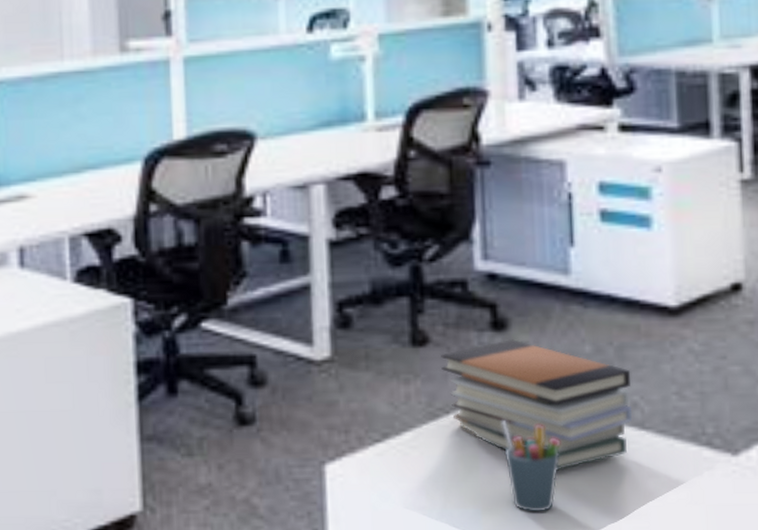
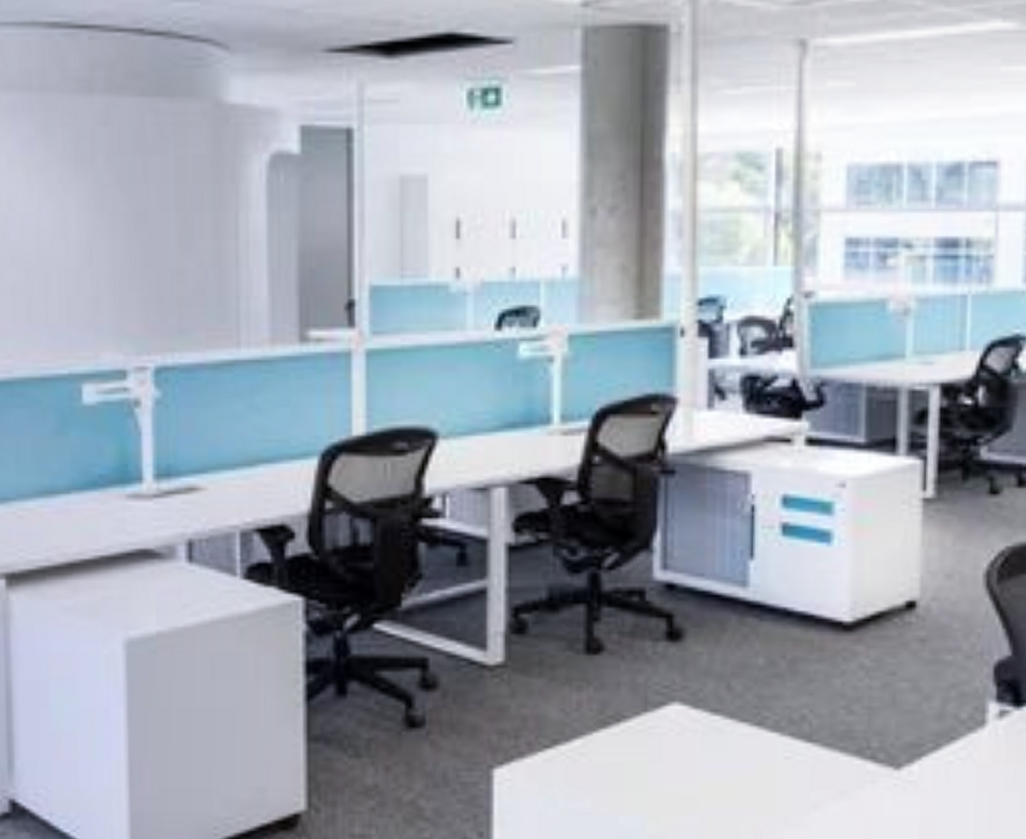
book stack: present [441,339,632,471] -> none [614,650,802,780]
pen holder: present [502,421,560,512] -> none [671,730,728,820]

